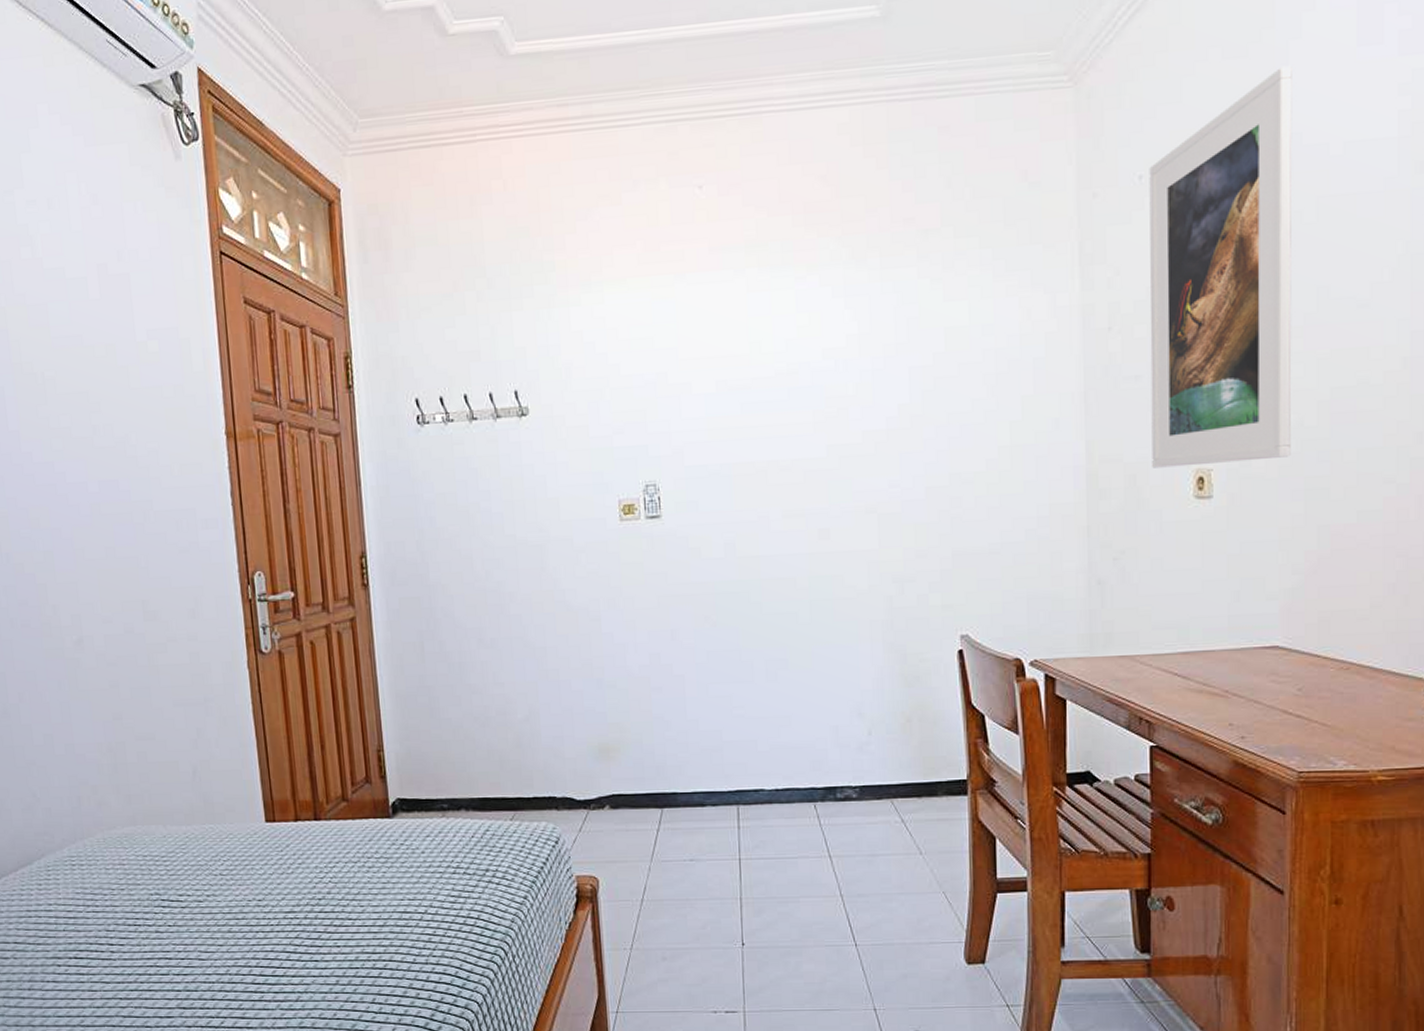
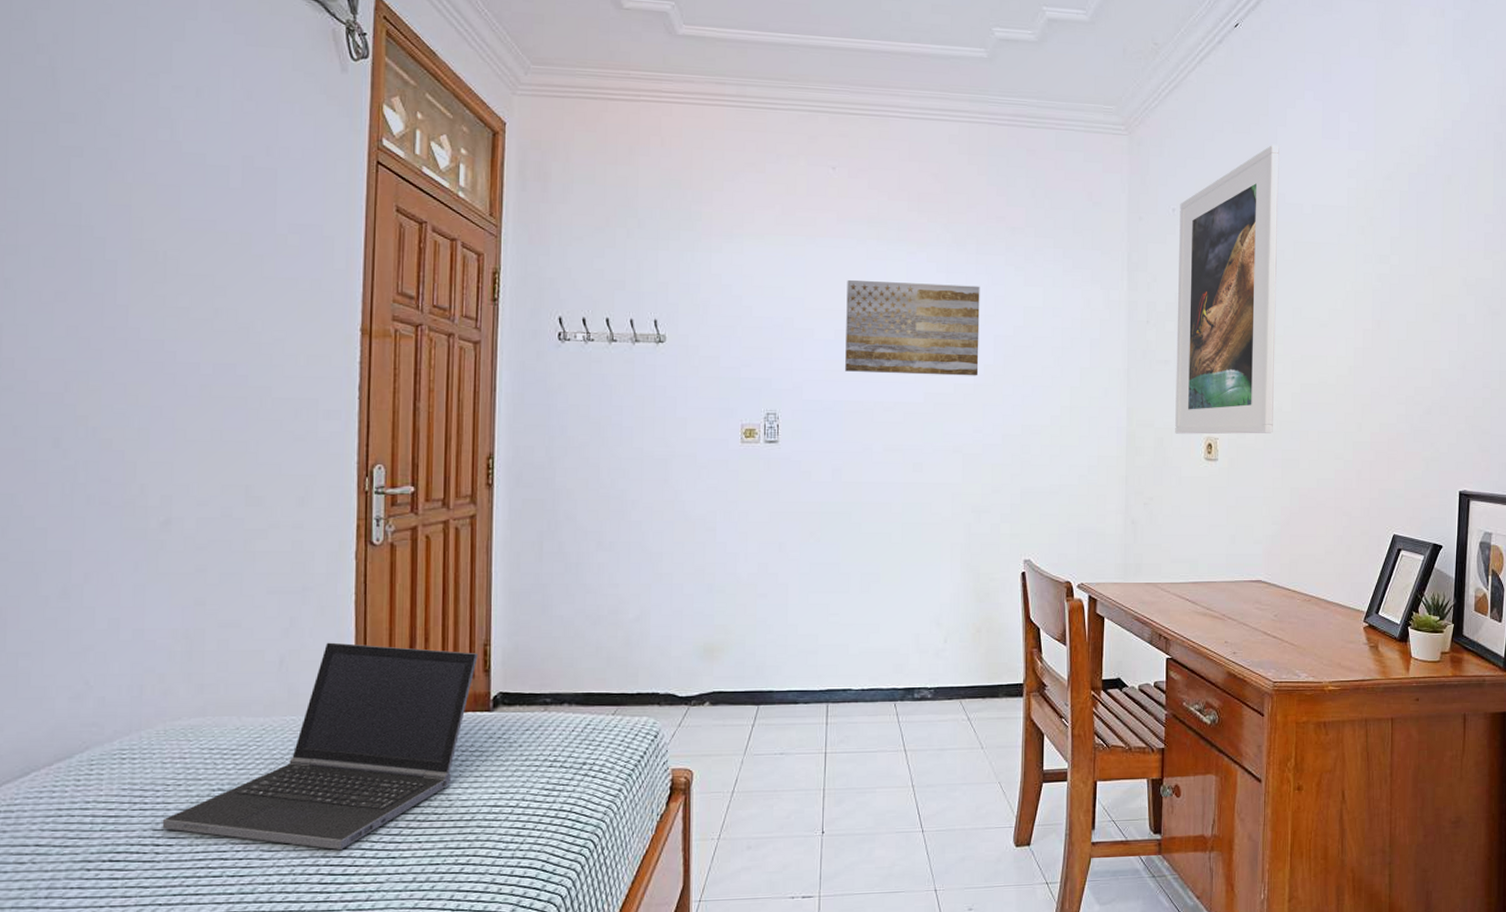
laptop computer: none [112,752,373,952] -> present [162,642,478,850]
wall art: none [725,308,892,429] -> present [845,280,980,376]

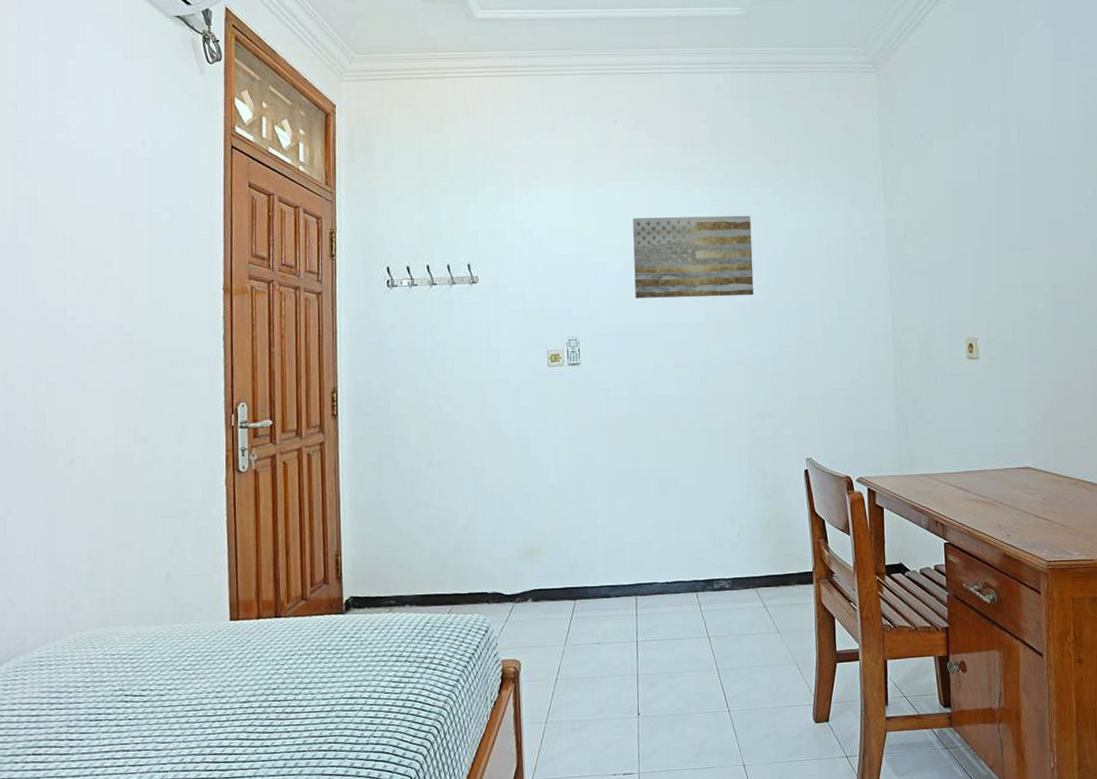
laptop computer: present [162,642,478,850] -> none [75,558,331,740]
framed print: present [1175,145,1279,435] -> none [927,70,1029,337]

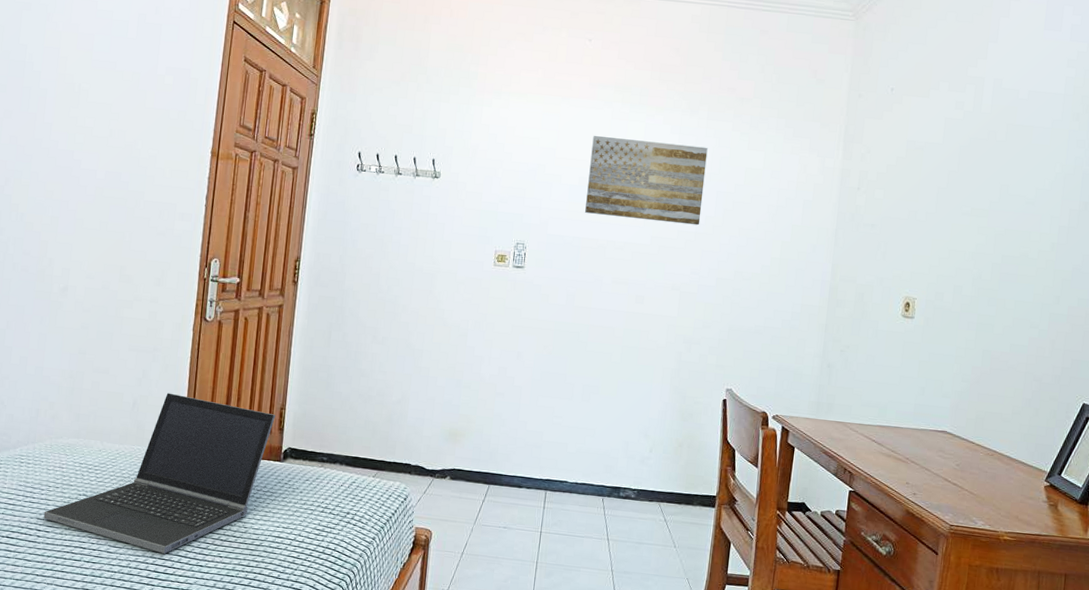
laptop computer: none [75,558,331,740] -> present [43,393,275,554]

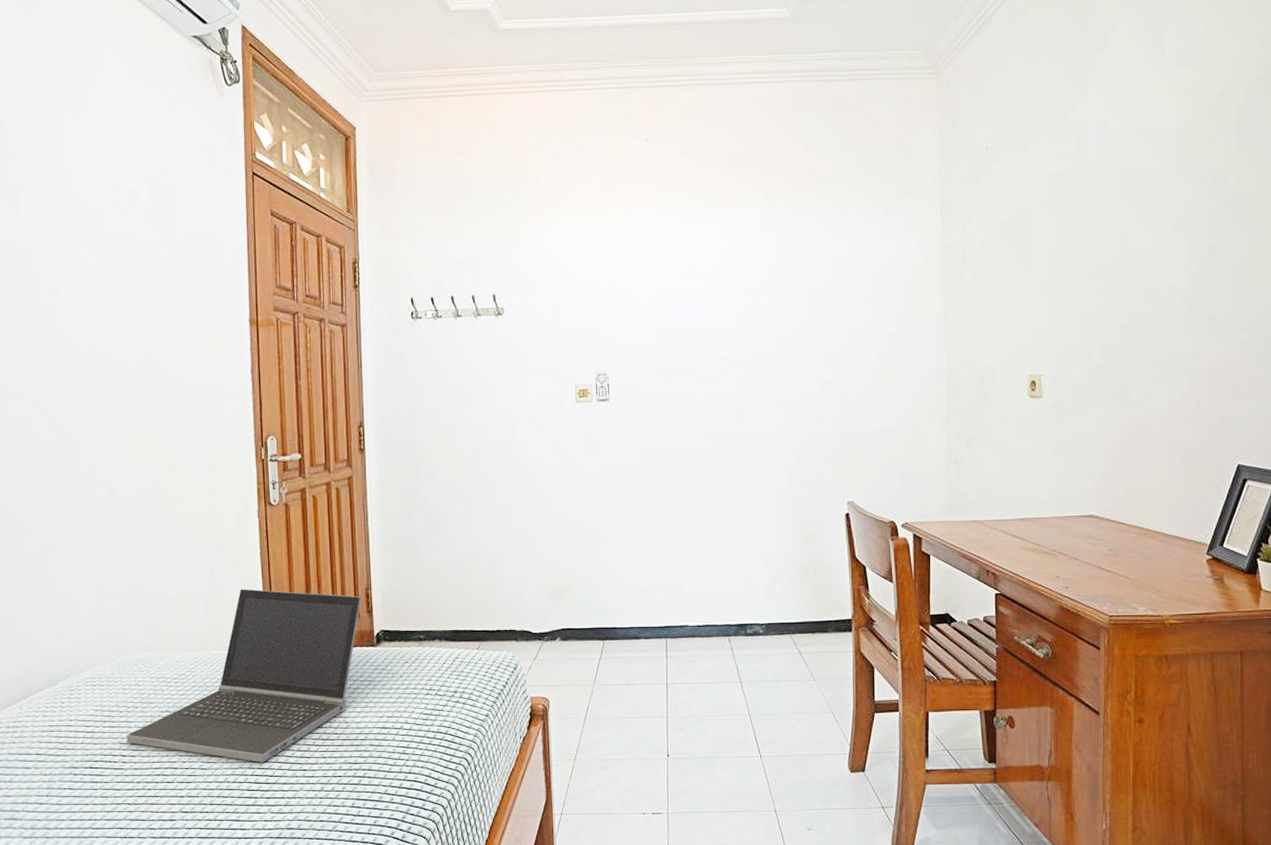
wall art: present [585,136,708,226] -> none [665,240,795,331]

